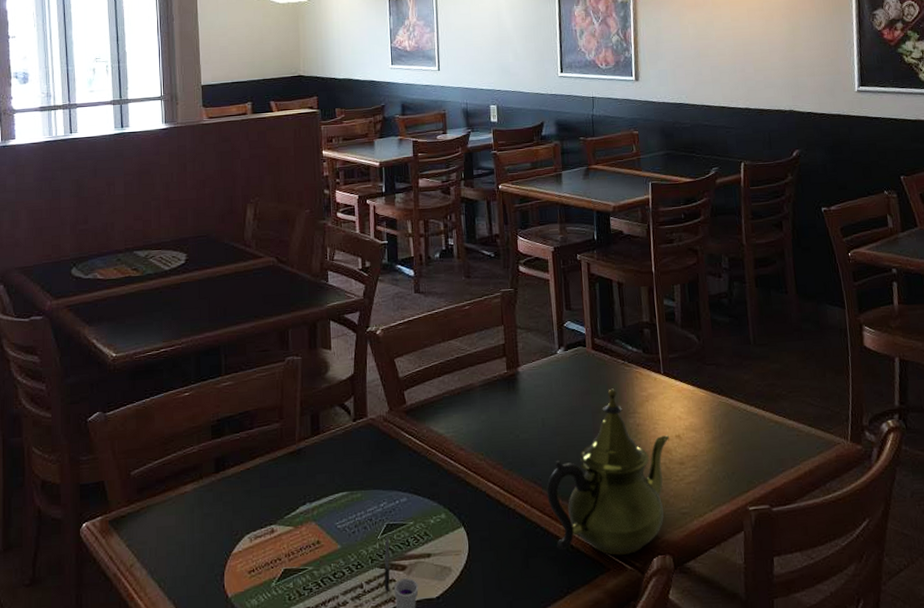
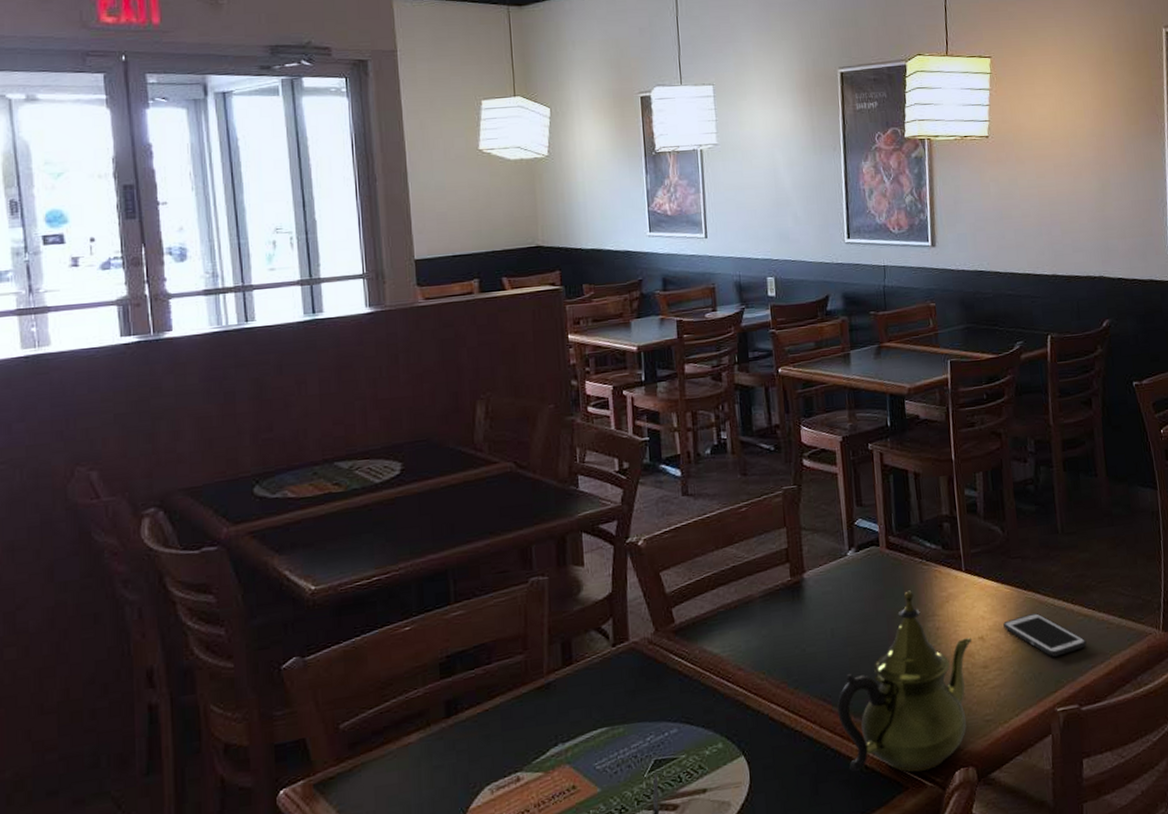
cell phone: none [699,417,778,459] -> present [1003,613,1087,657]

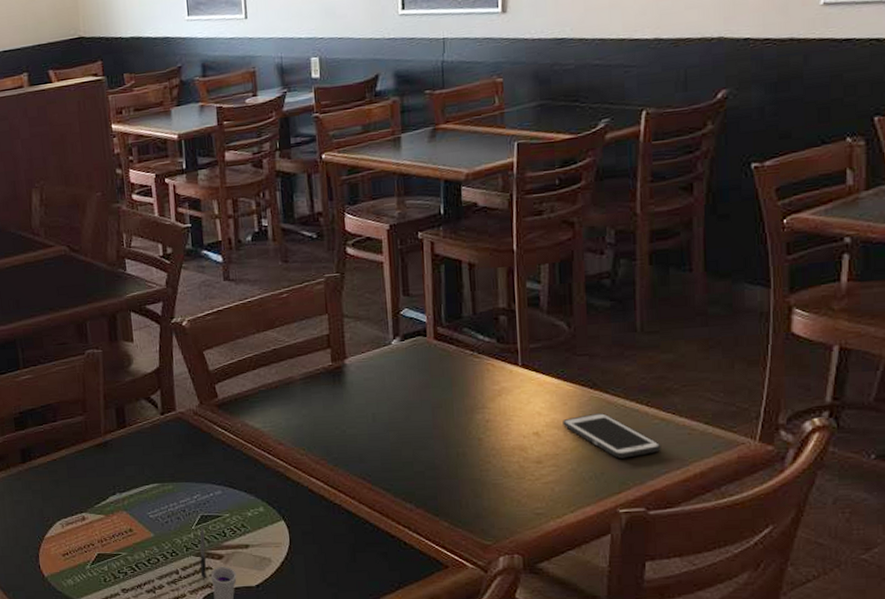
teapot: present [836,590,972,773] -> none [376,382,526,553]

